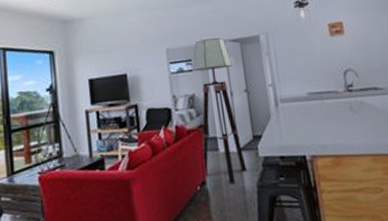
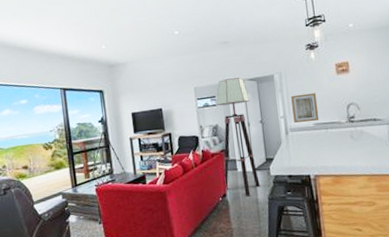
wall art: none [280,56,313,93] -> present [291,92,319,123]

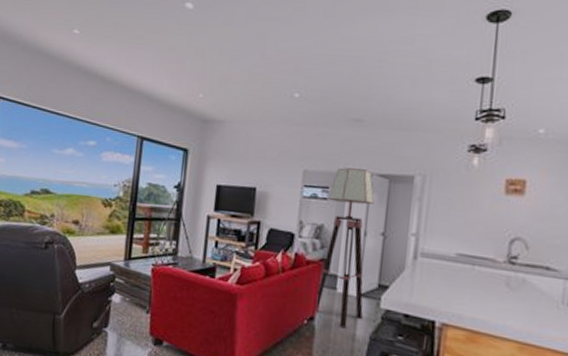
wall art: present [291,92,319,123] -> none [429,208,470,251]

